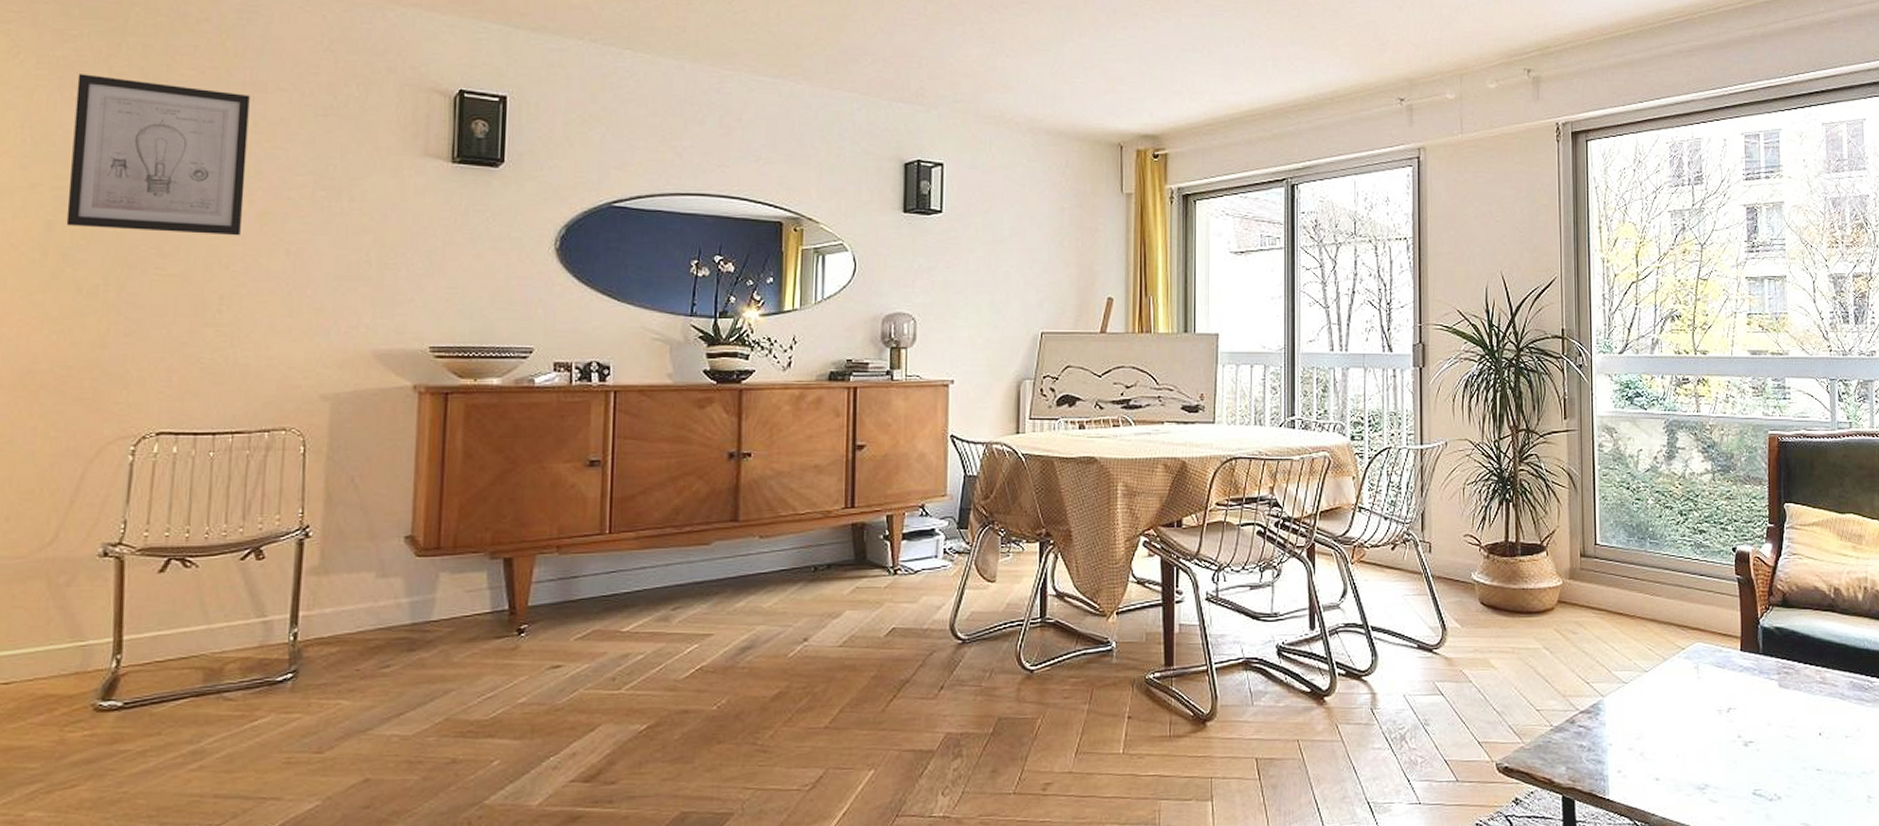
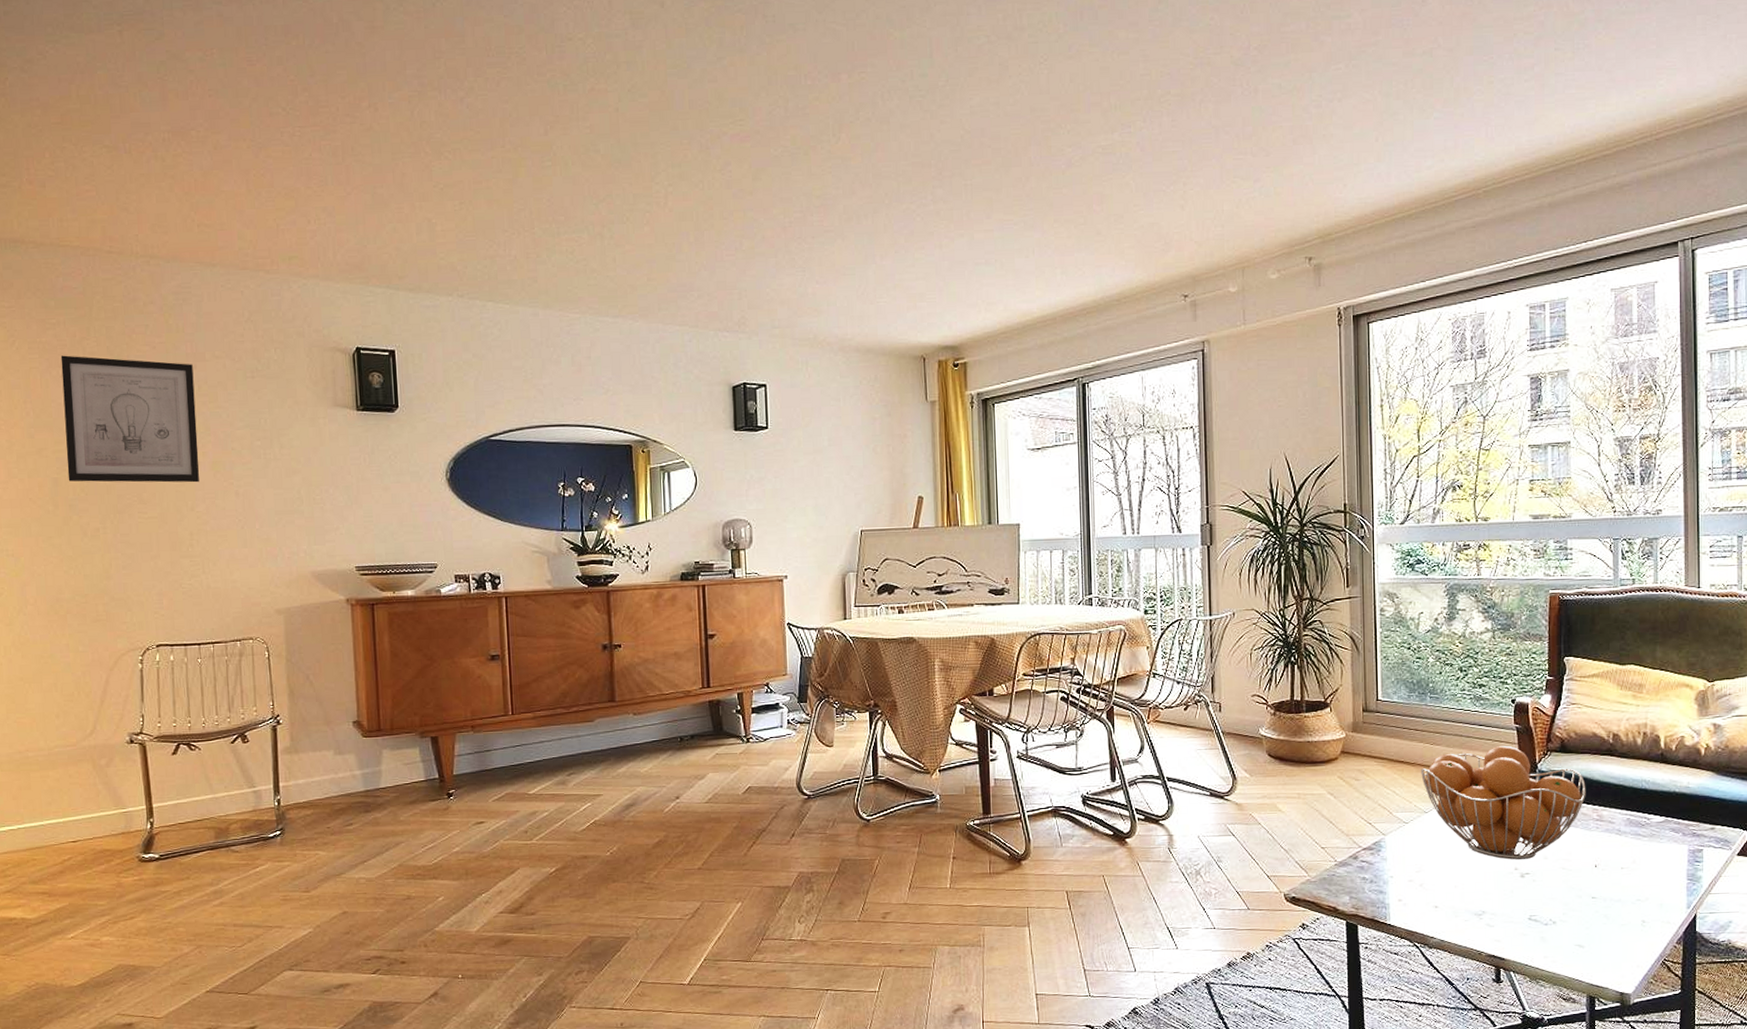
fruit basket: none [1641,599,1809,726] -> present [1421,746,1586,860]

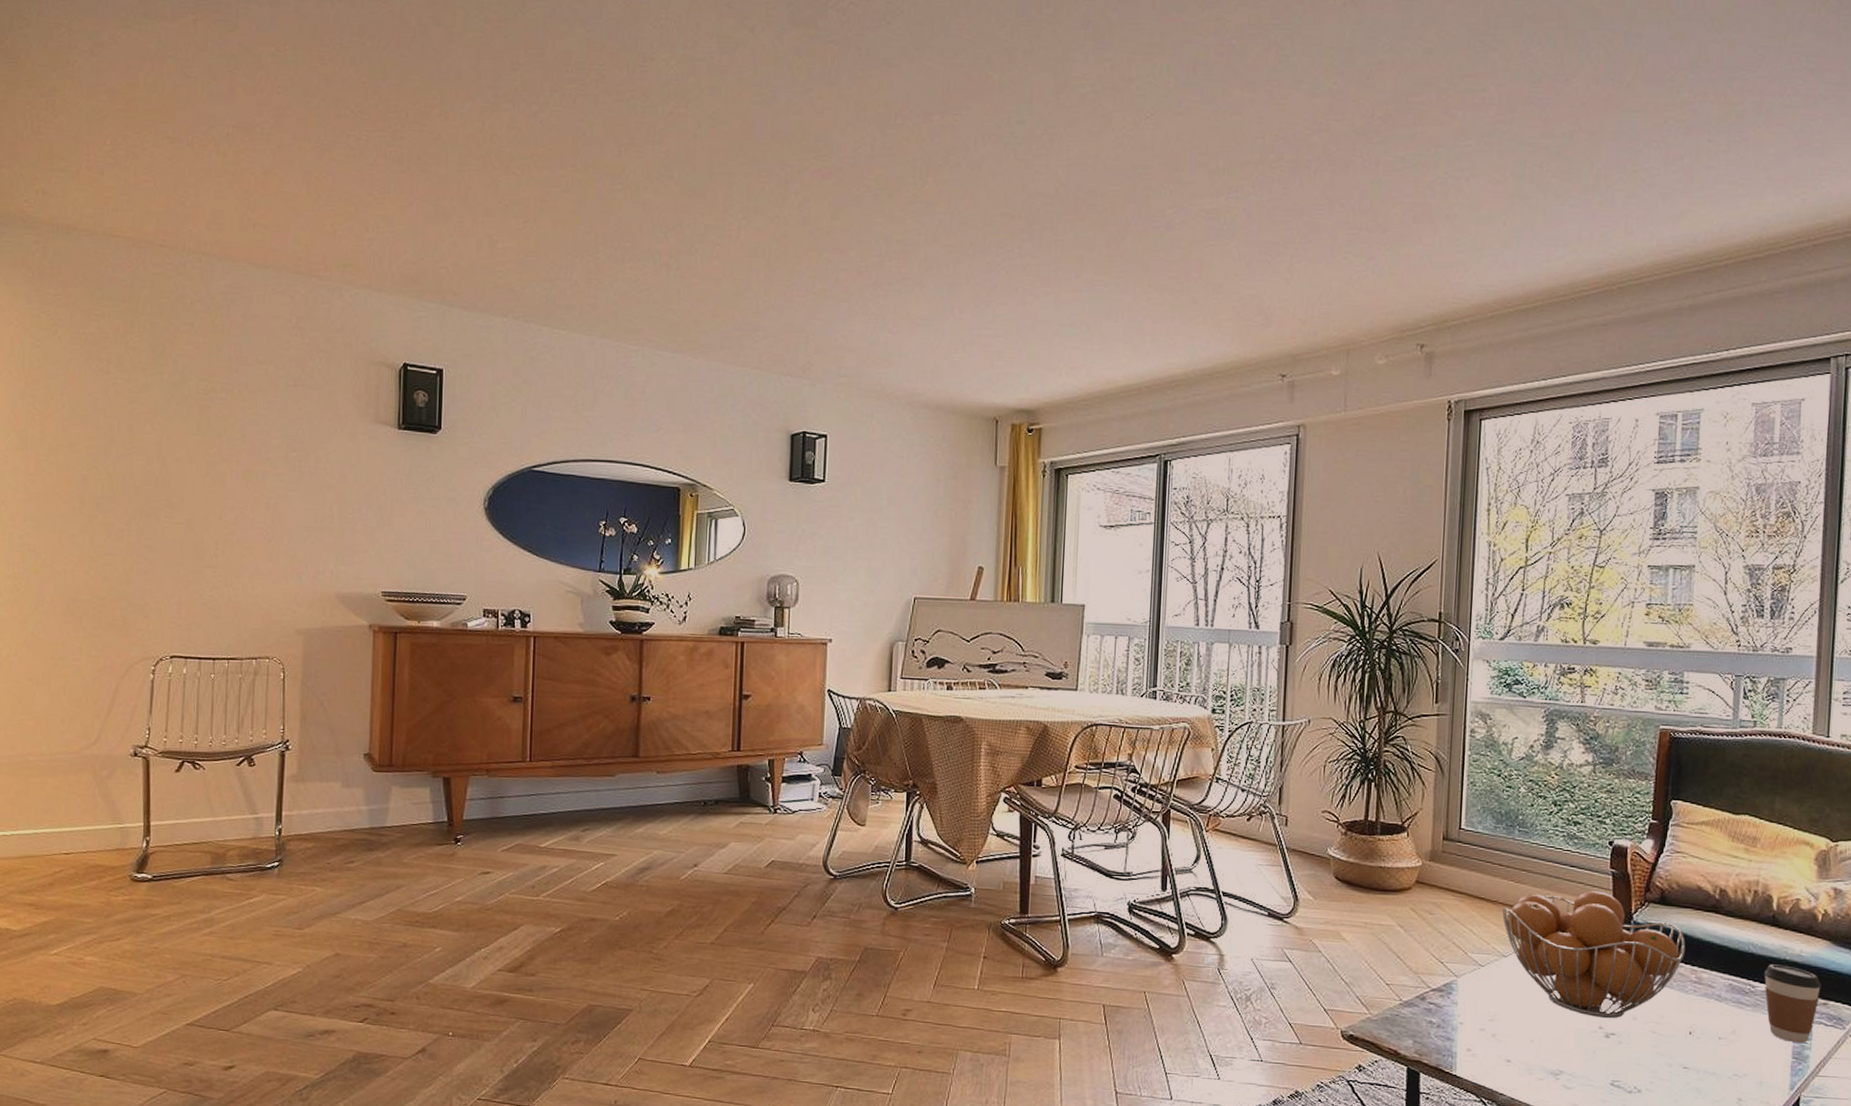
wall art: present [60,355,199,483] -> none [97,348,235,491]
coffee cup: none [1656,797,1708,866] -> present [1763,964,1821,1044]

